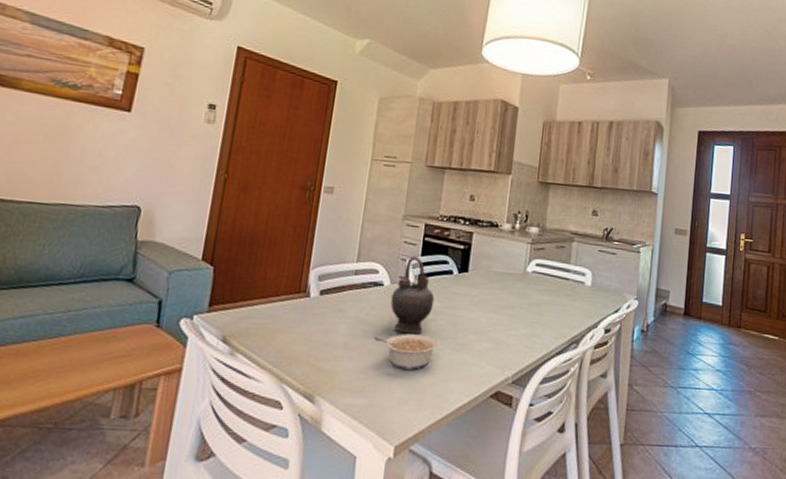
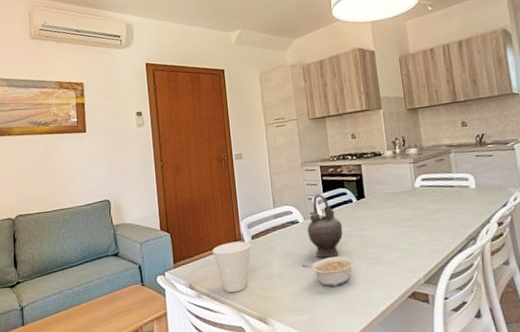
cup: none [264,292,318,357] -> present [212,241,252,293]

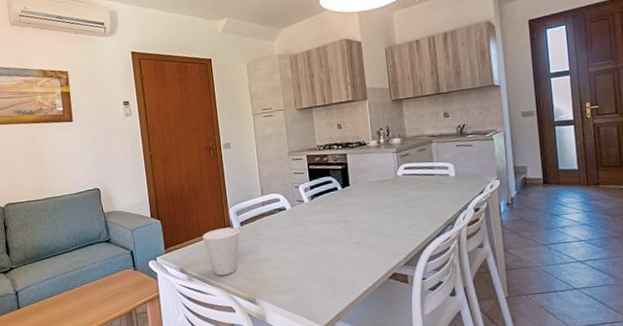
legume: present [301,256,355,287] -> none [288,240,339,269]
teapot: present [307,193,343,258] -> none [294,182,329,243]

